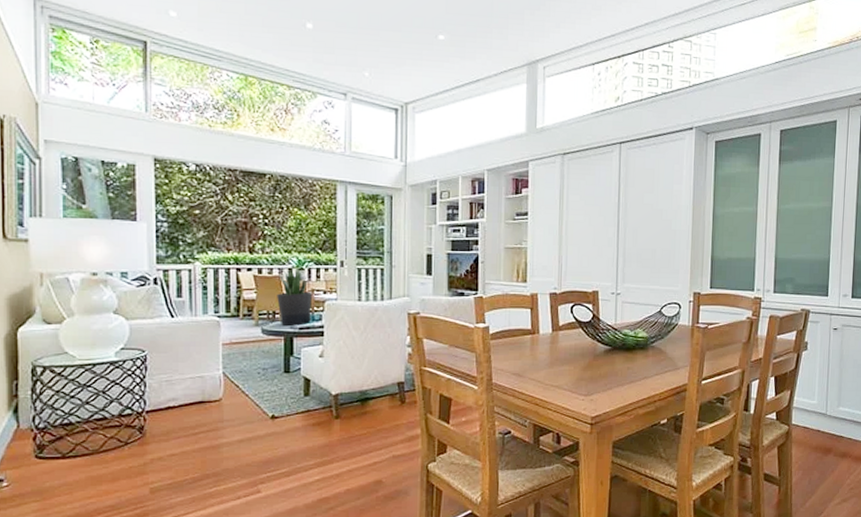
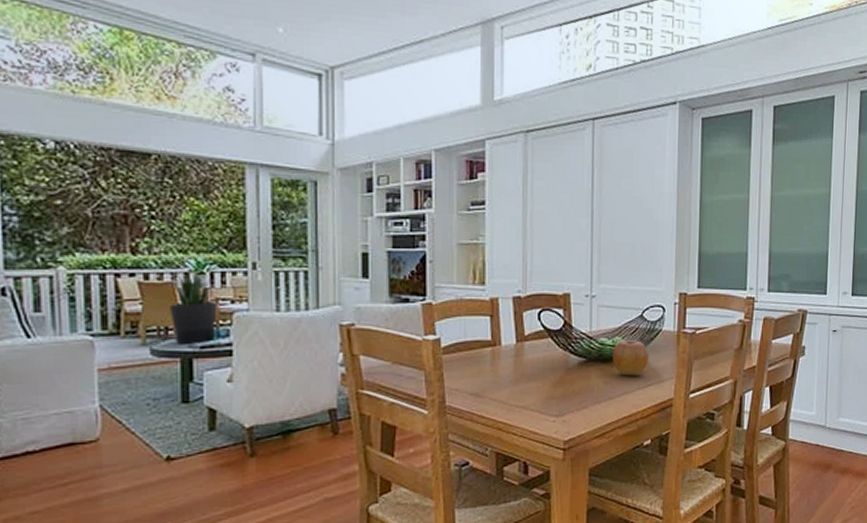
apple: none [634,331,666,363] -> present [612,339,649,376]

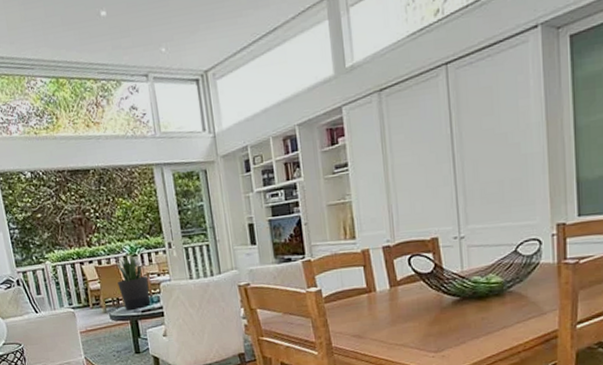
apple: present [612,339,649,376] -> none [487,275,528,311]

